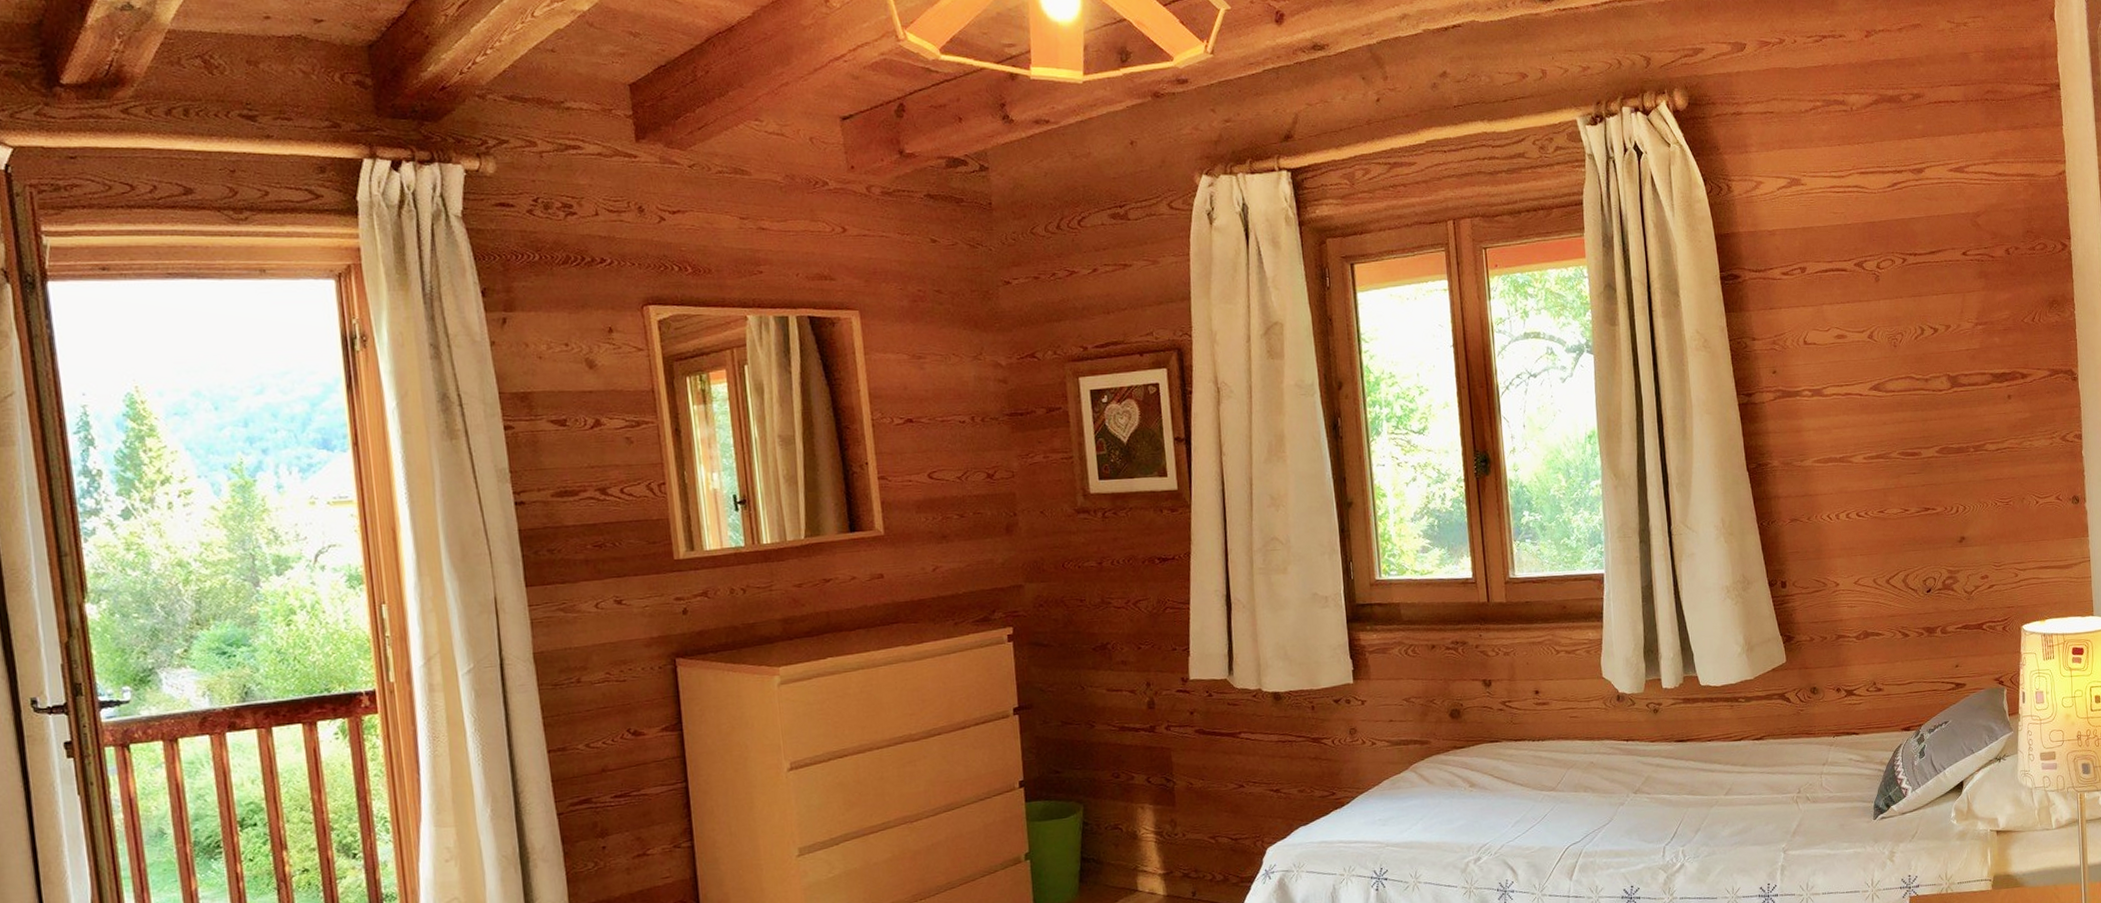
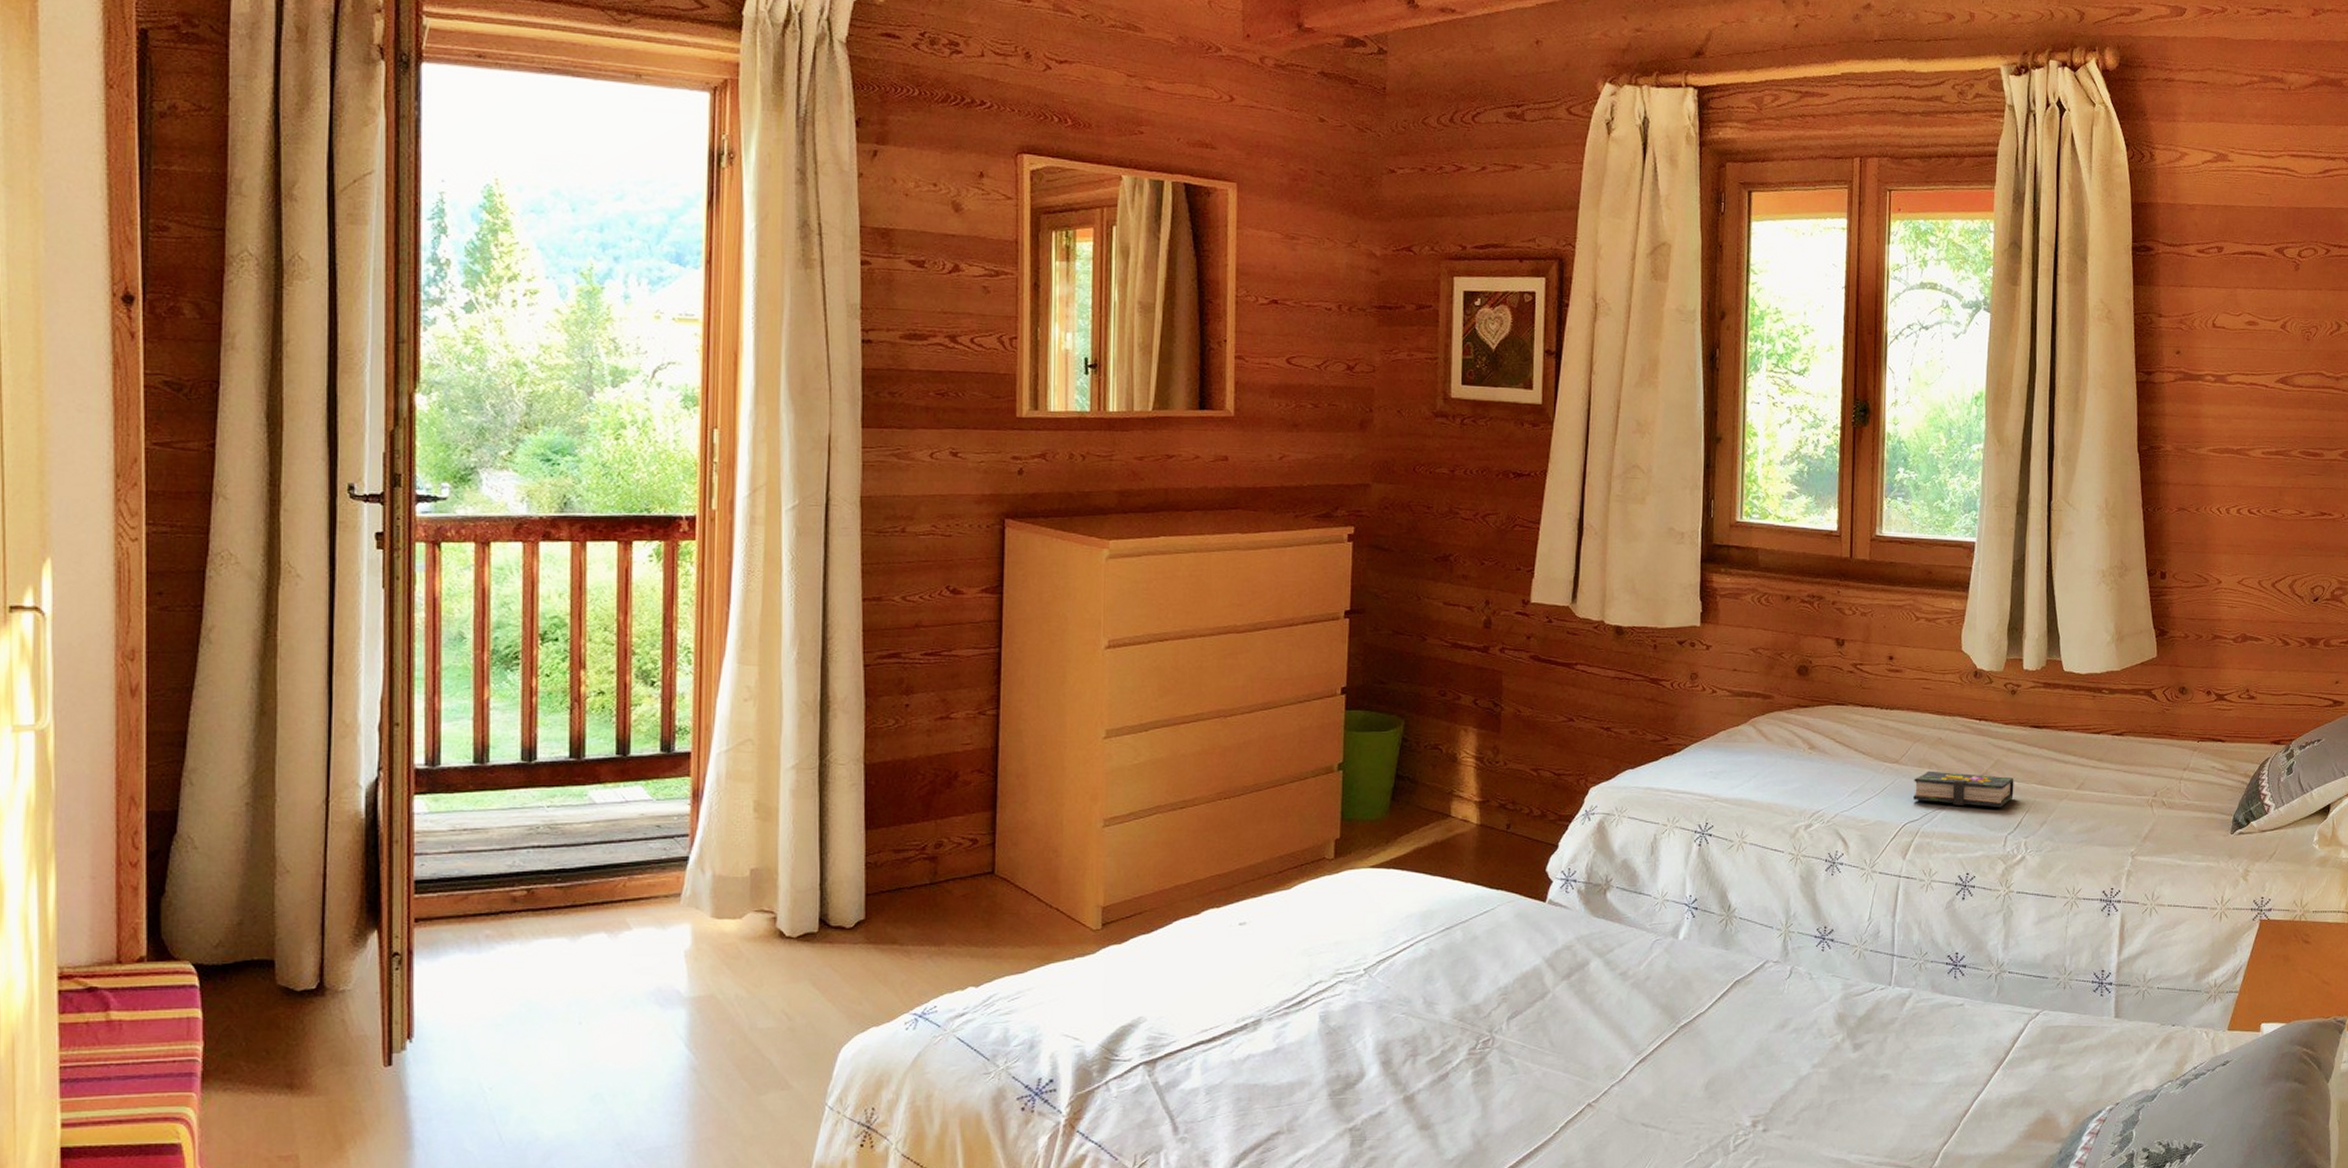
book: none [1572,791,1667,824] -> present [1913,771,2014,808]

